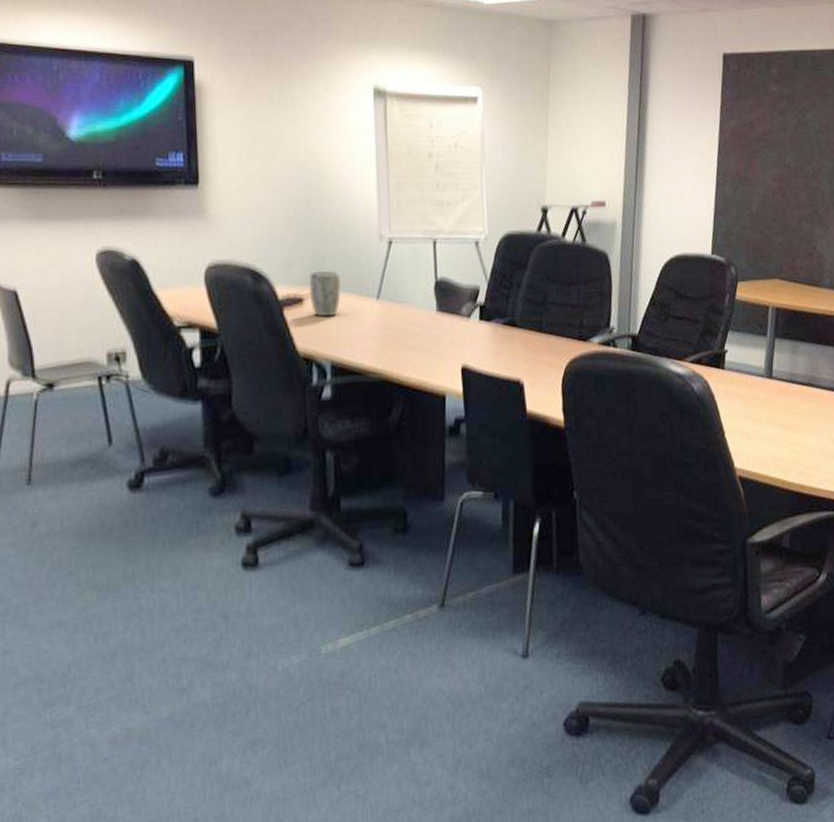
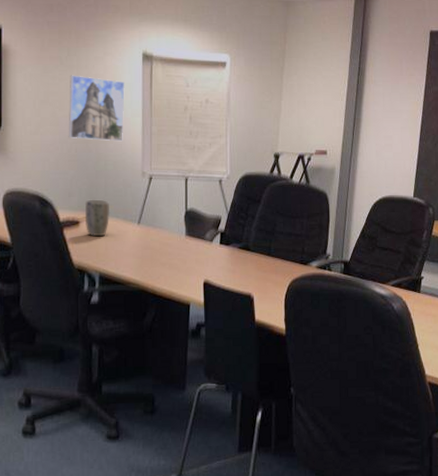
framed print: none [283,117,355,198] -> present [68,75,126,142]

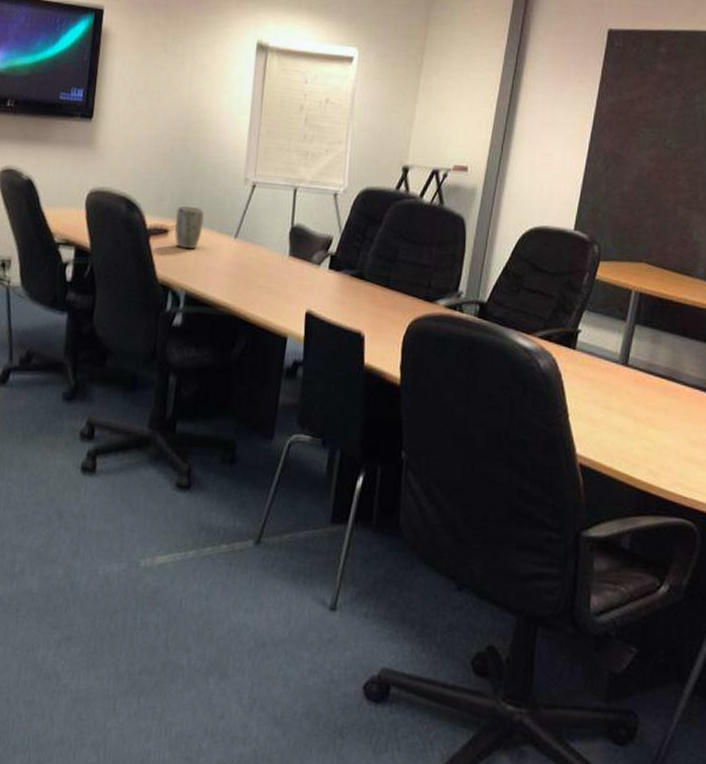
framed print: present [68,75,126,142] -> none [164,64,235,142]

